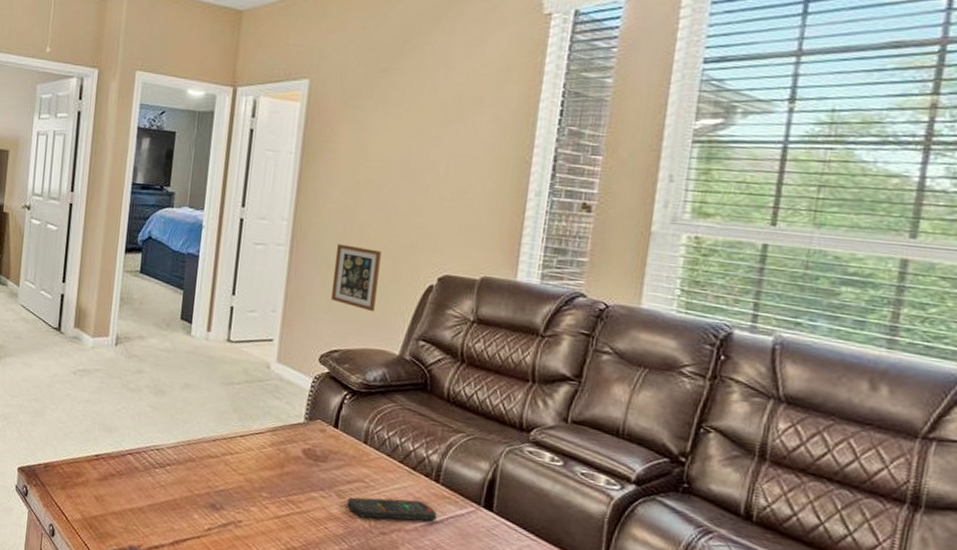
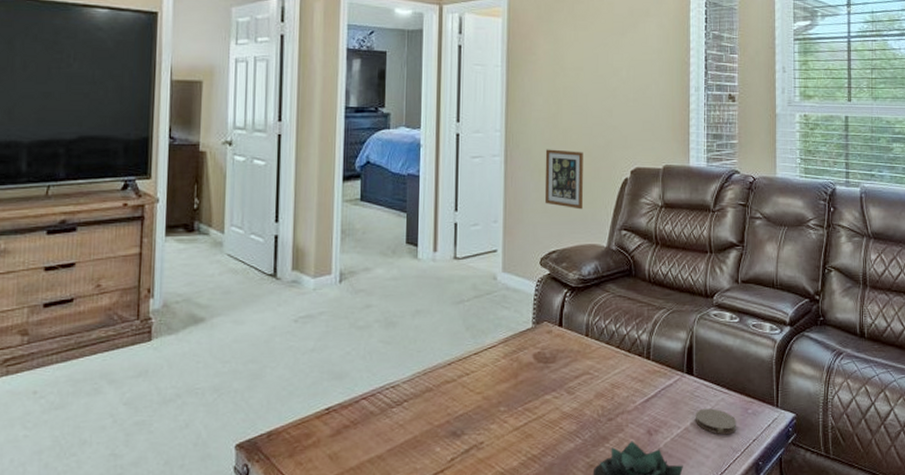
remote control: present [347,497,437,521] -> none [577,380,652,409]

